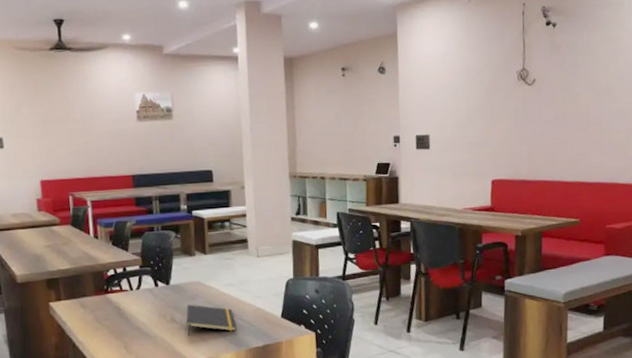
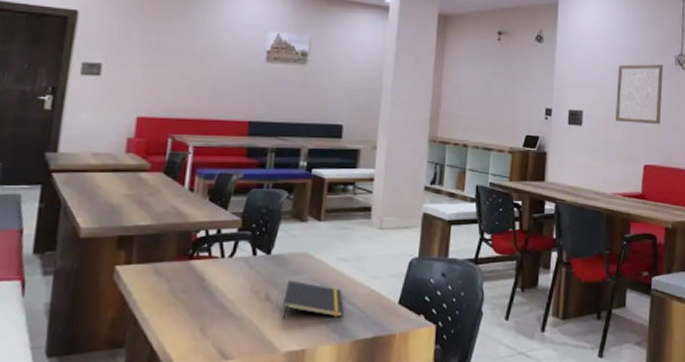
wall art: none [460,82,506,142] -> present [616,64,663,124]

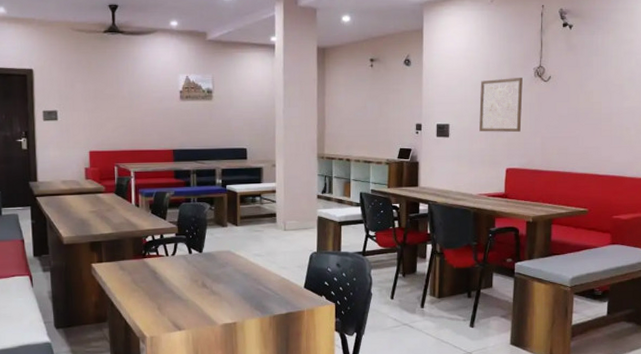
notepad: present [282,280,344,319] -> none [216,271,262,301]

